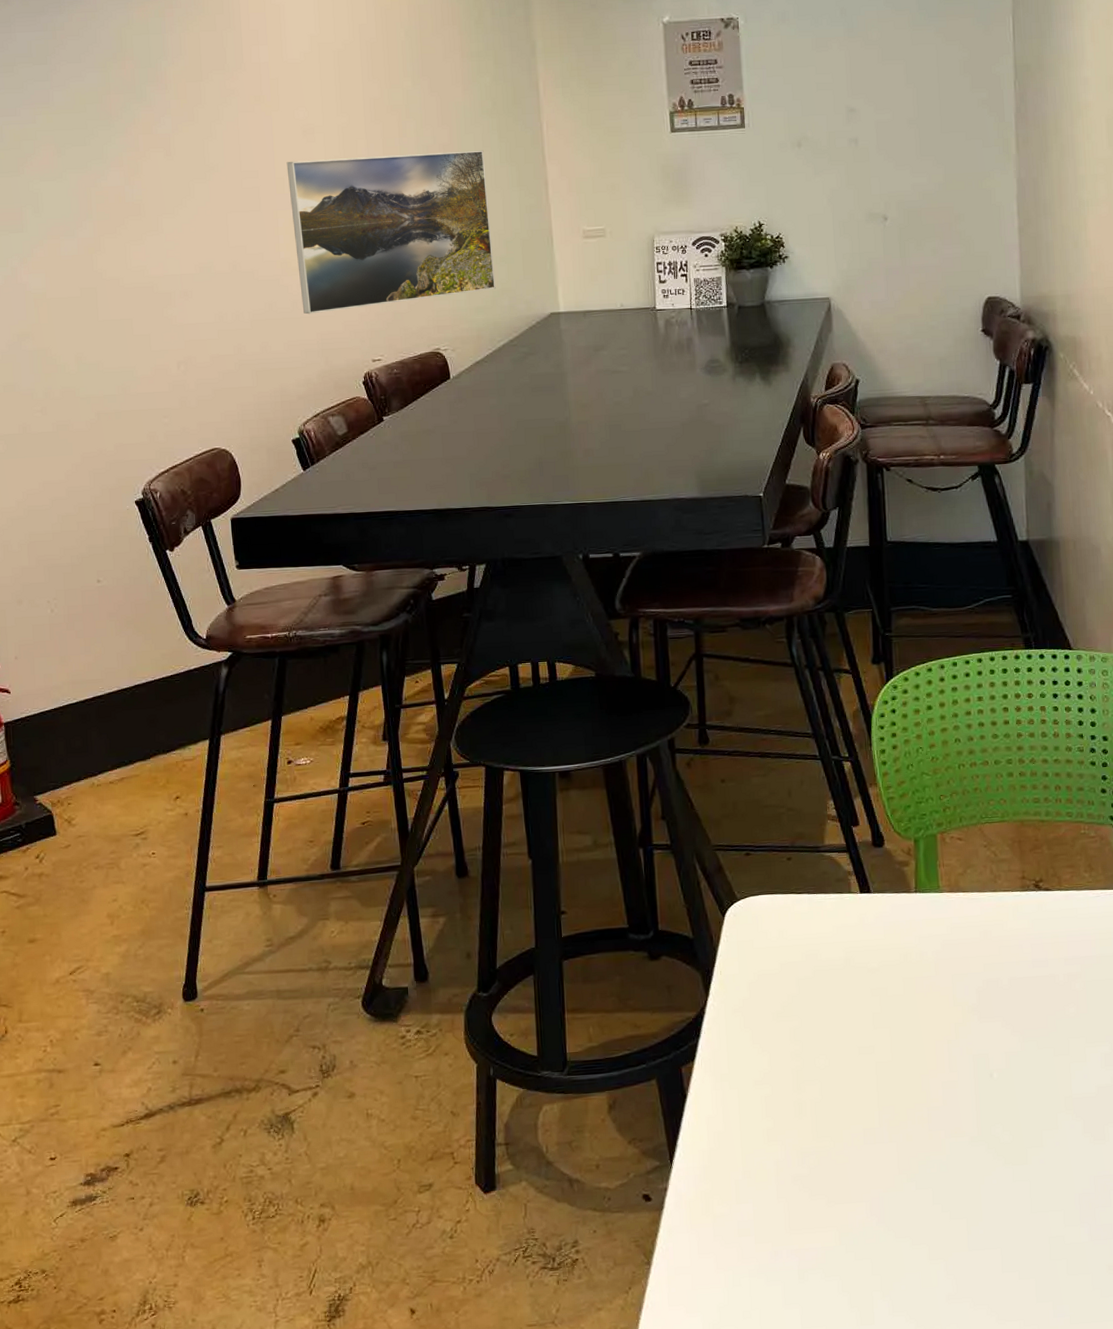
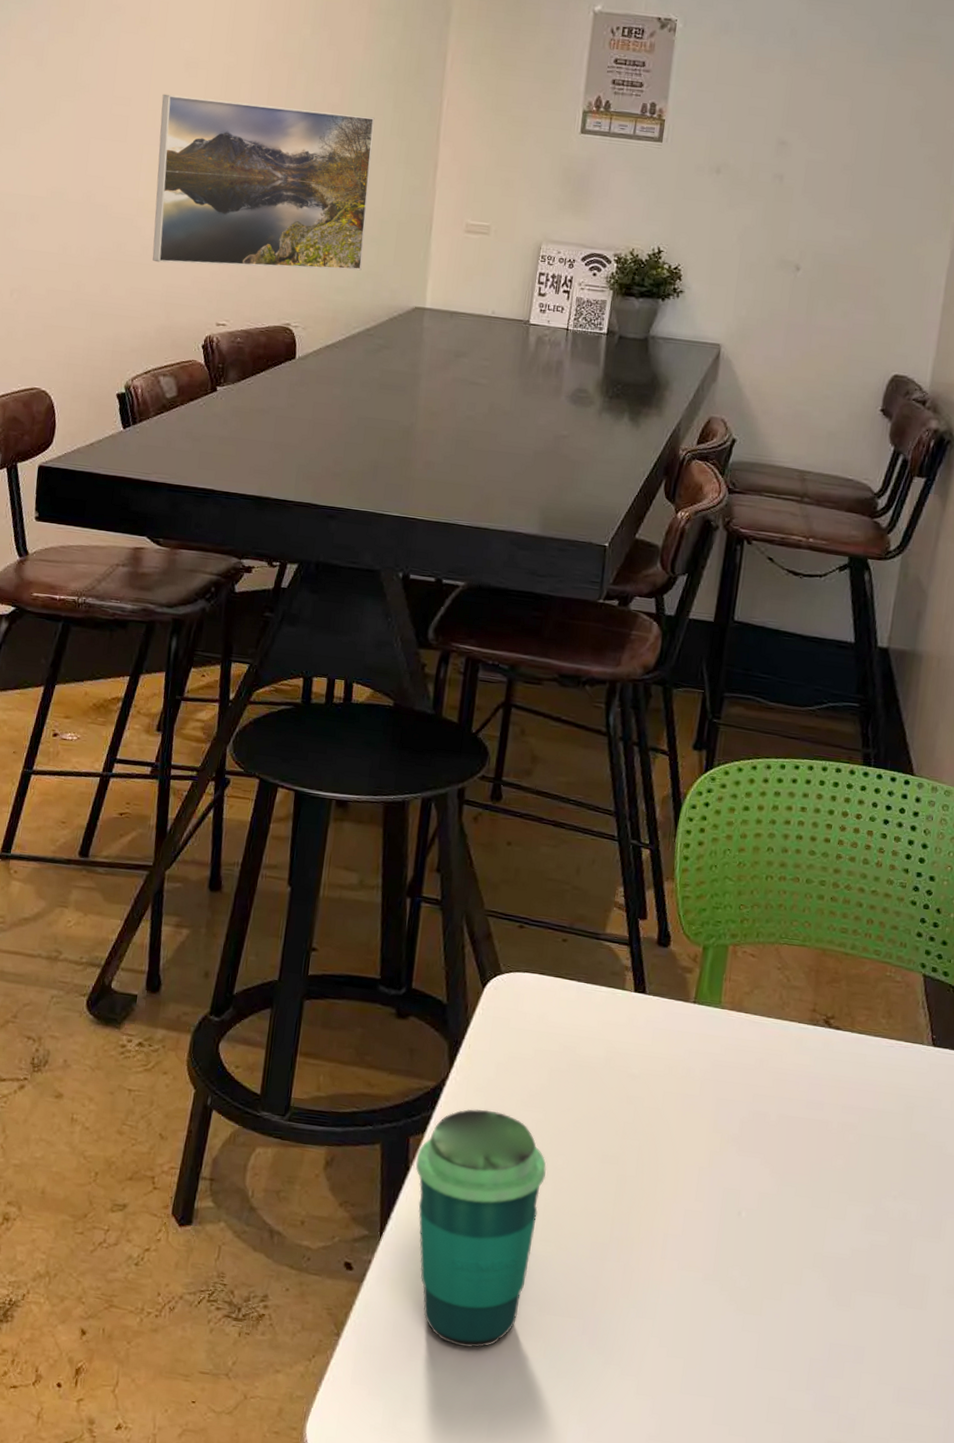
cup: none [691,1027,812,1250] -> present [415,1109,546,1348]

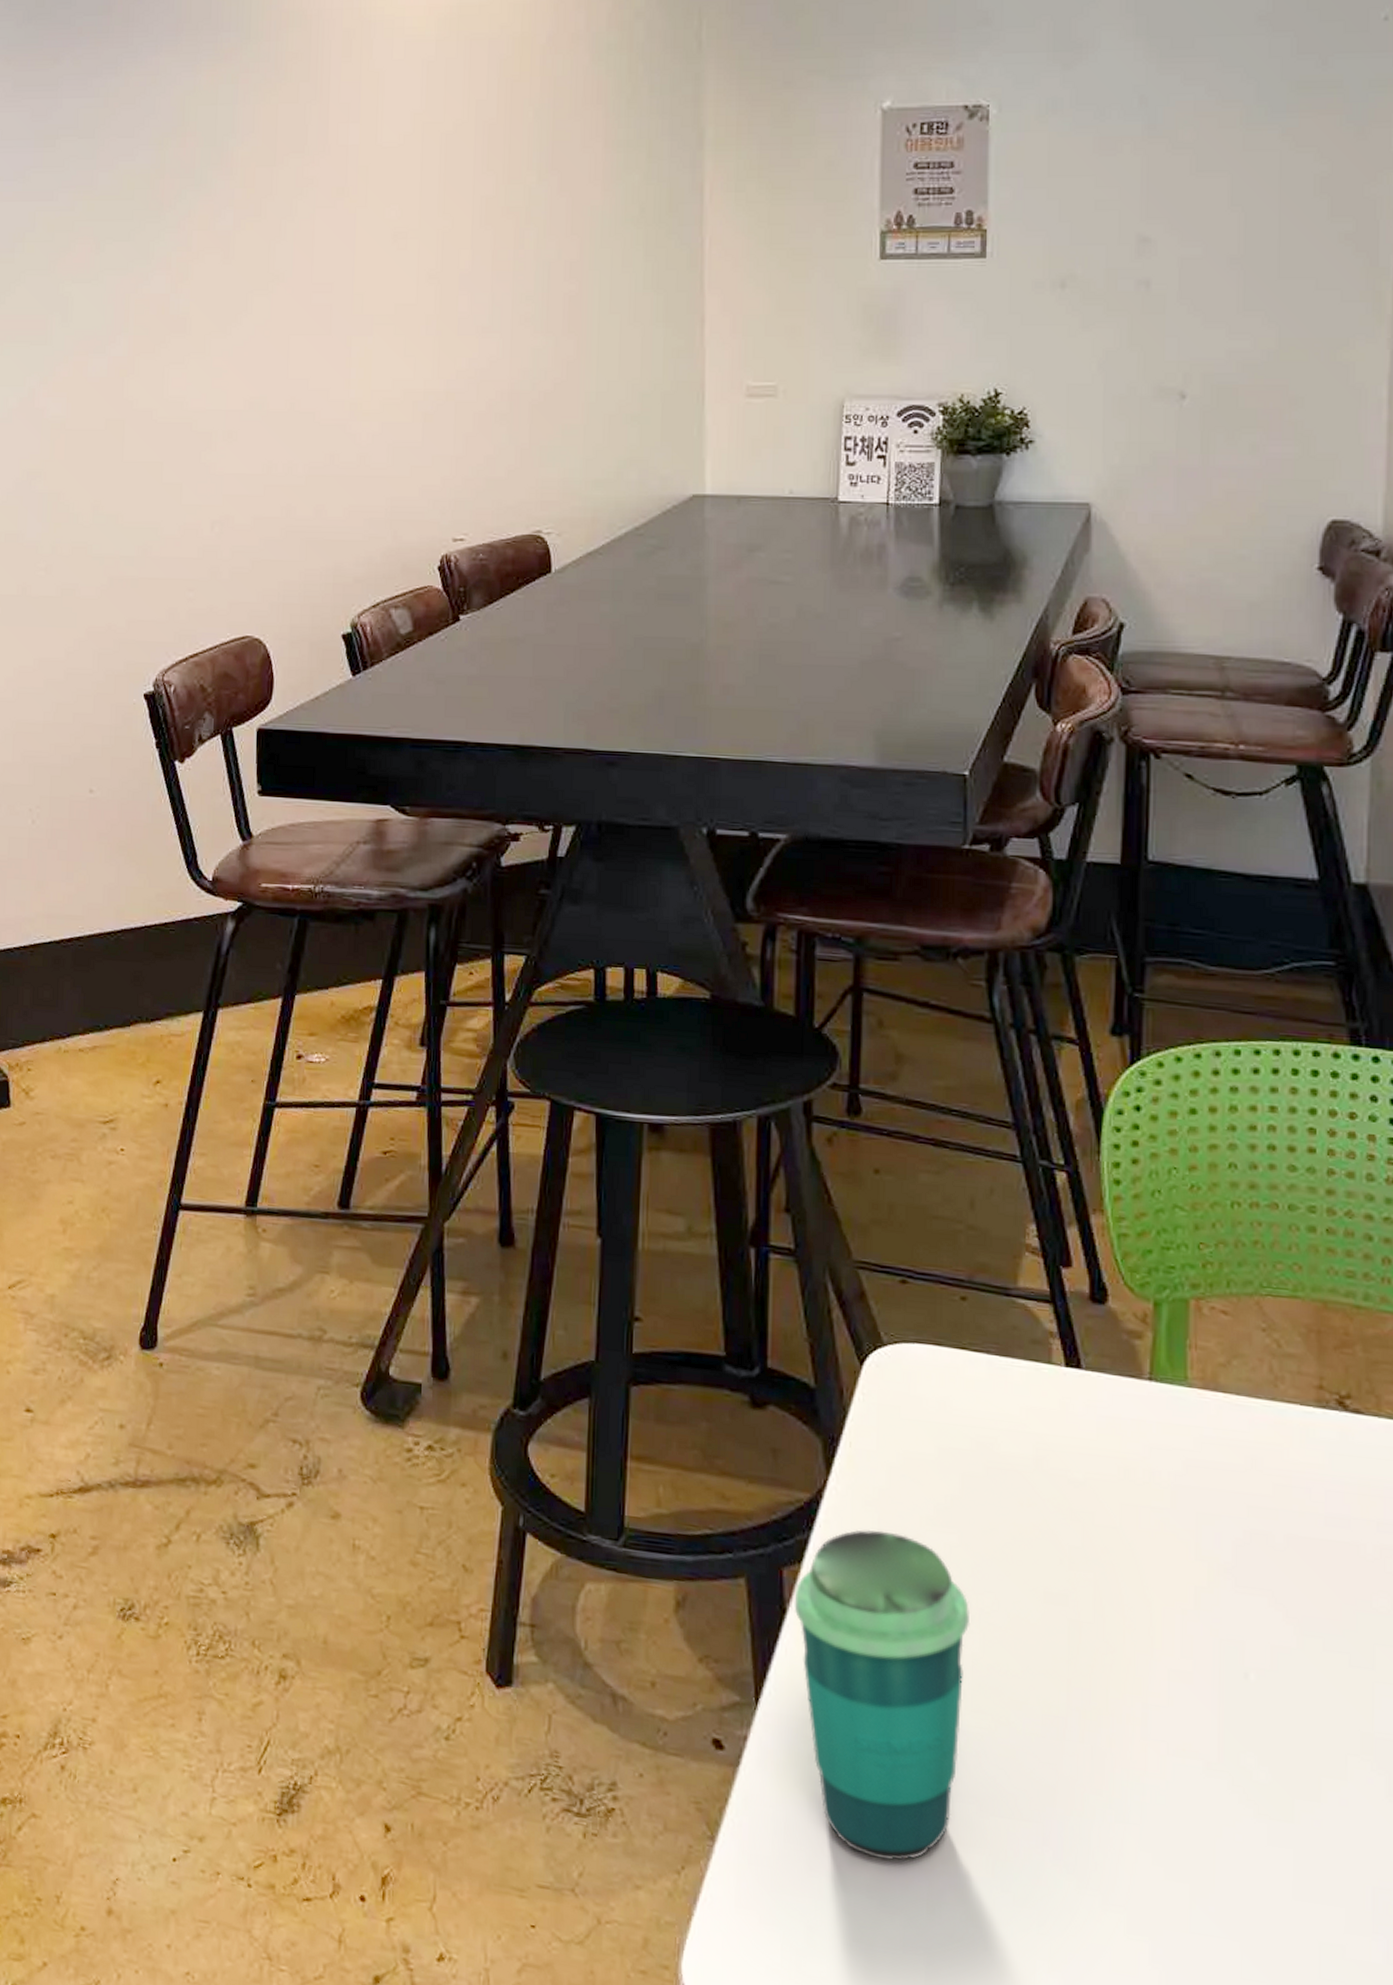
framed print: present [152,94,375,271] -> none [368,271,623,473]

